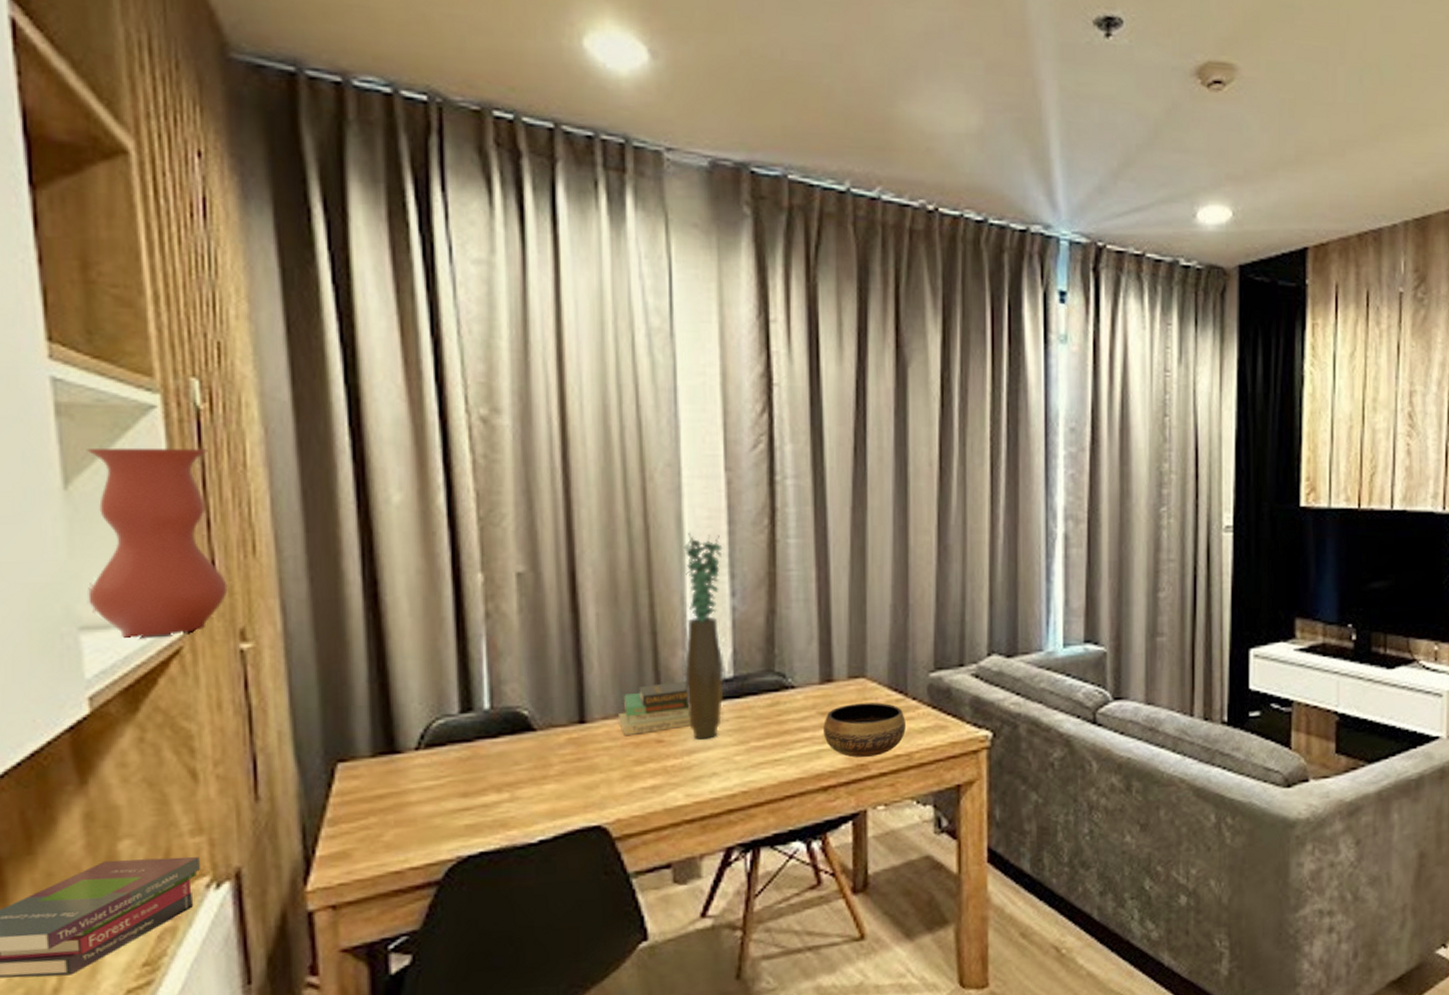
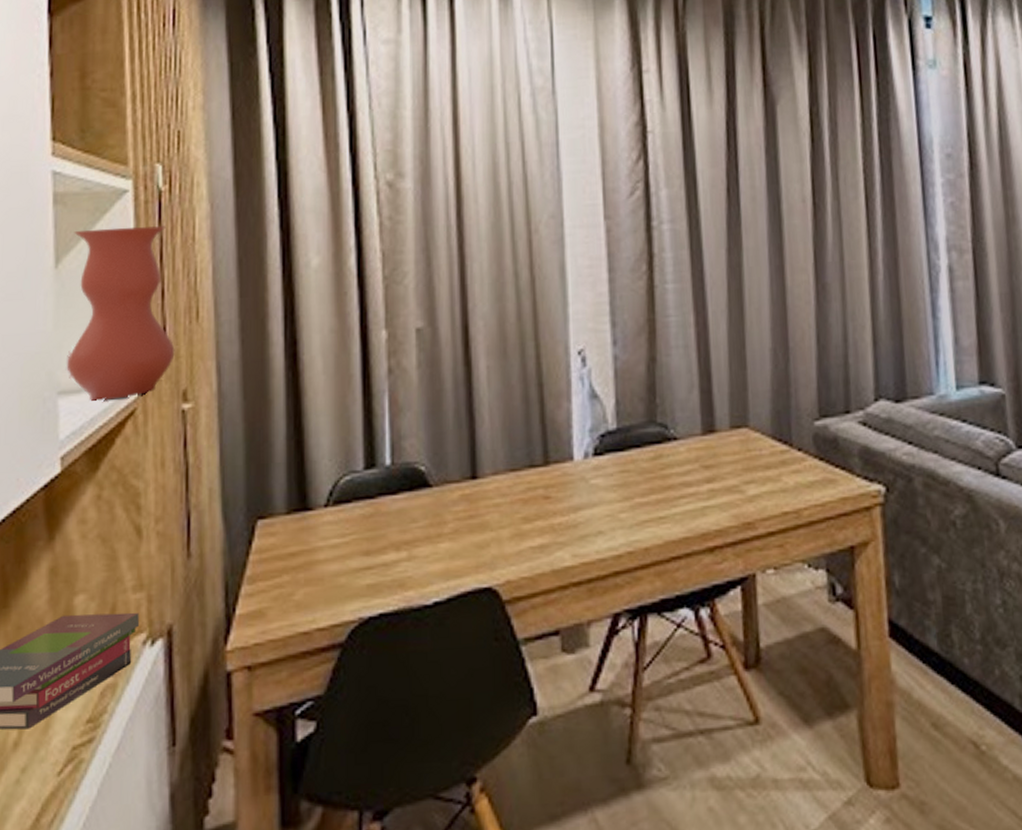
books: present [617,681,692,736] -> none [507,433,577,492]
vase: present [683,532,724,740] -> none [567,282,608,496]
bowl: present [823,702,906,758] -> none [707,454,792,515]

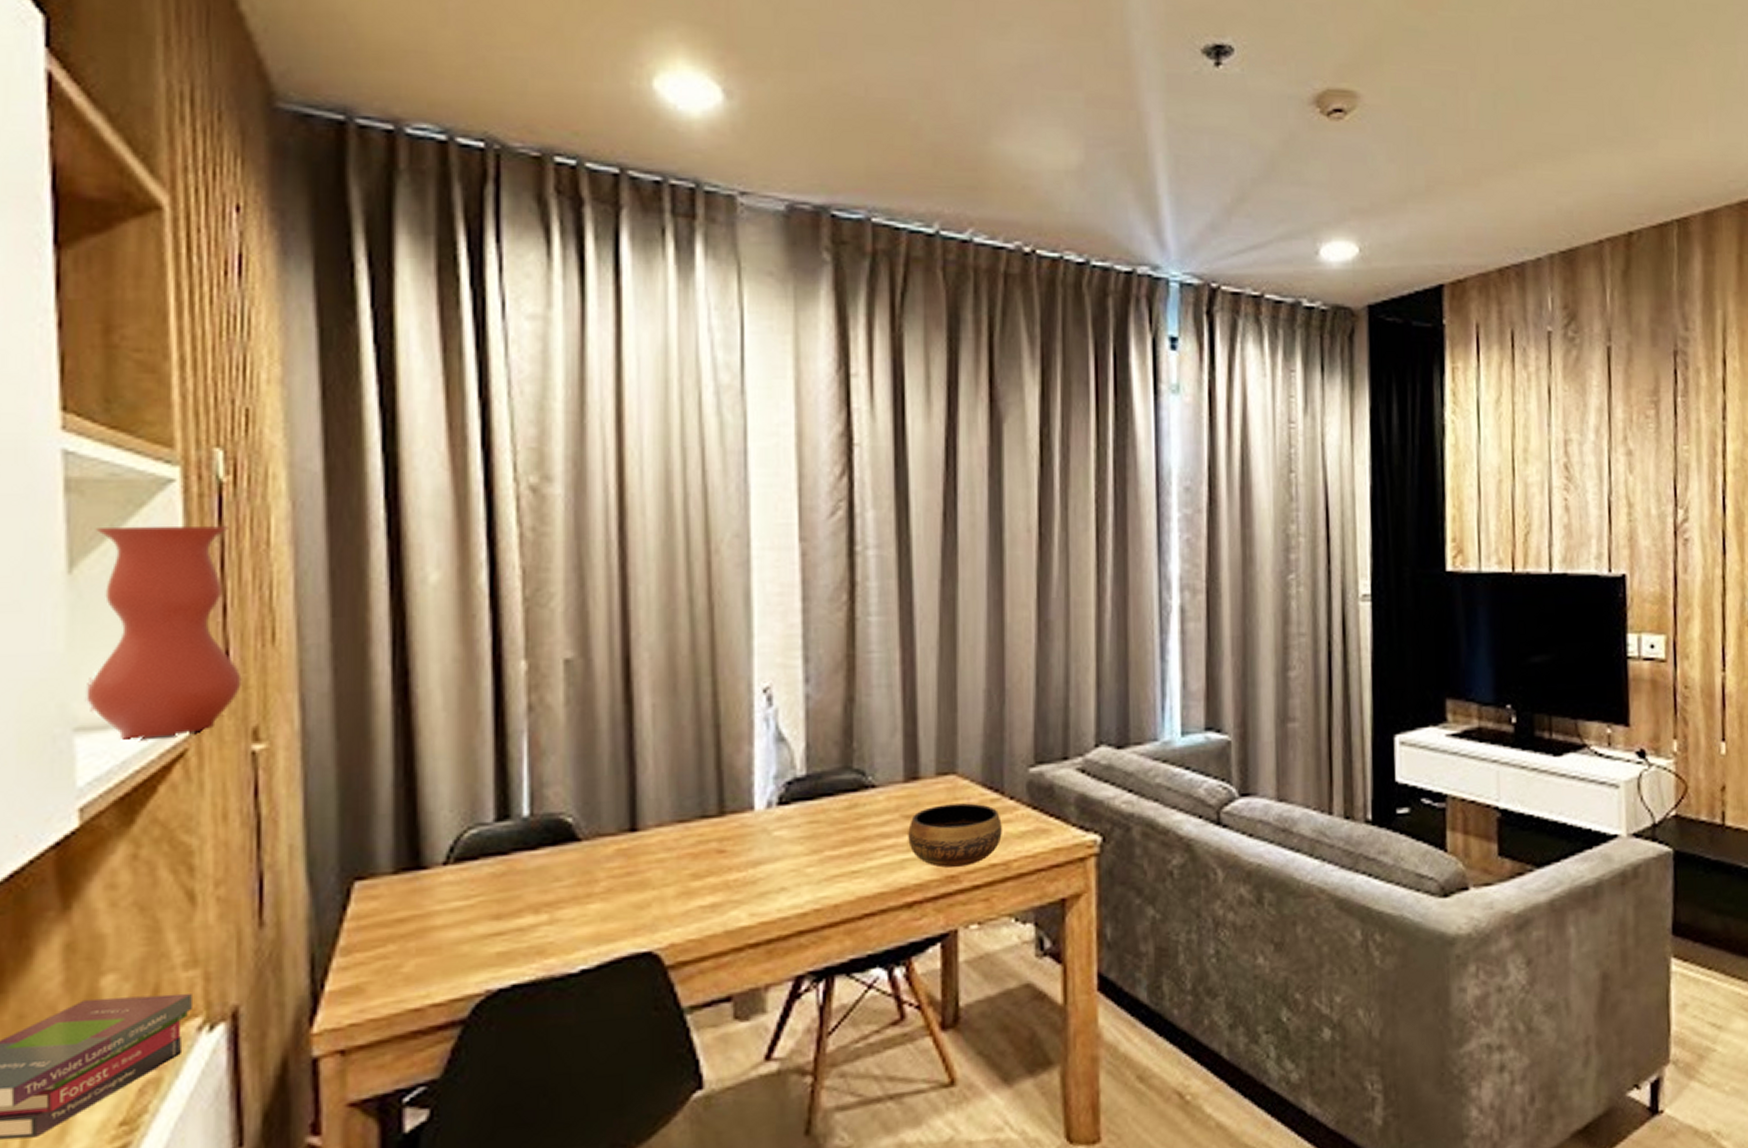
bowl: none [707,454,792,515] -> present [908,803,1002,868]

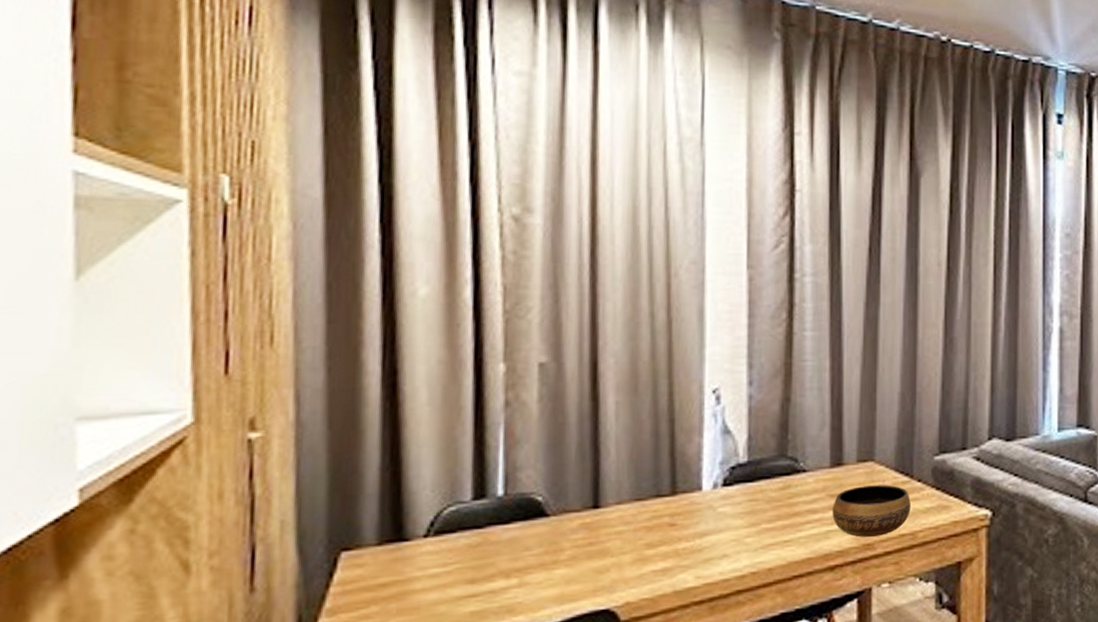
vase: present [88,526,242,741] -> none [91,241,241,429]

